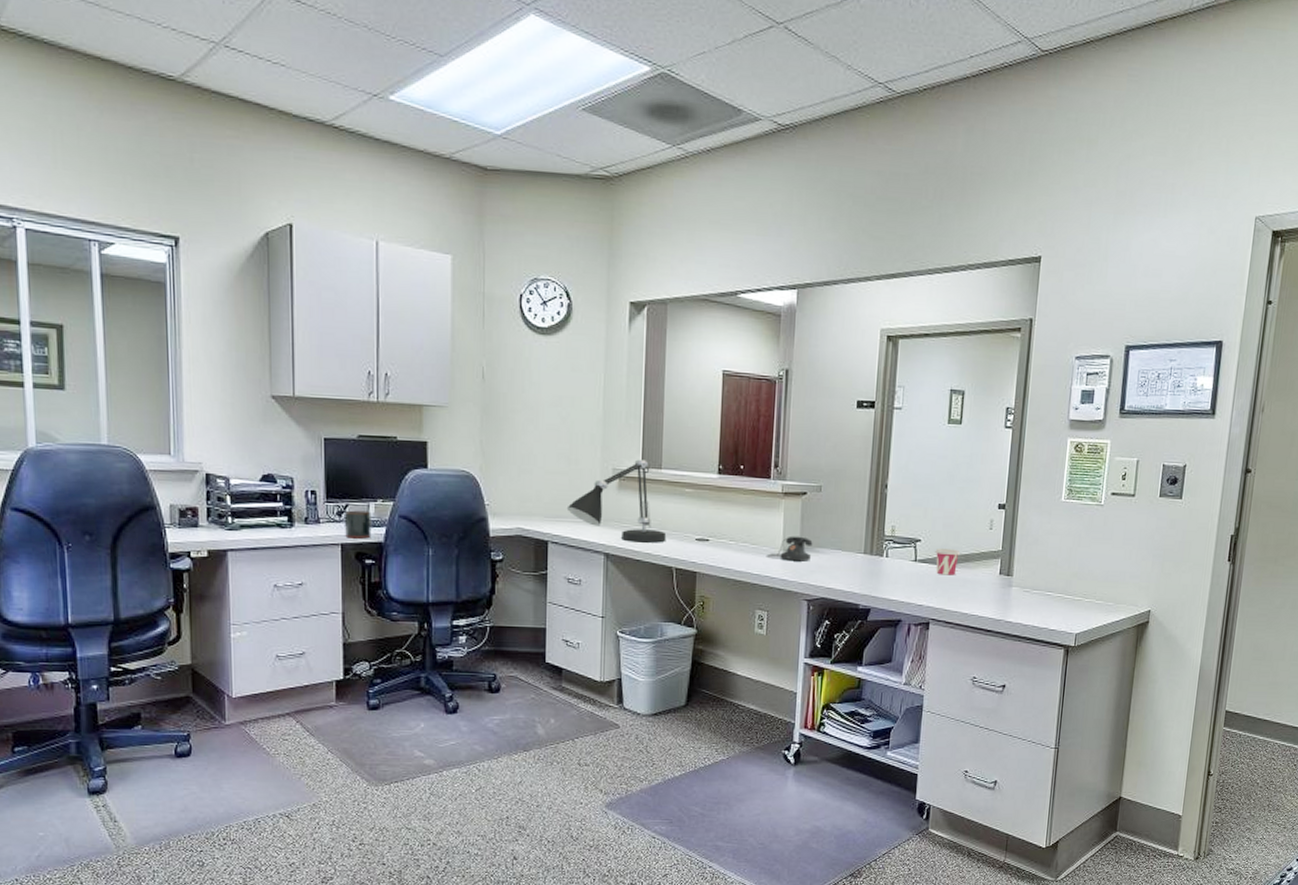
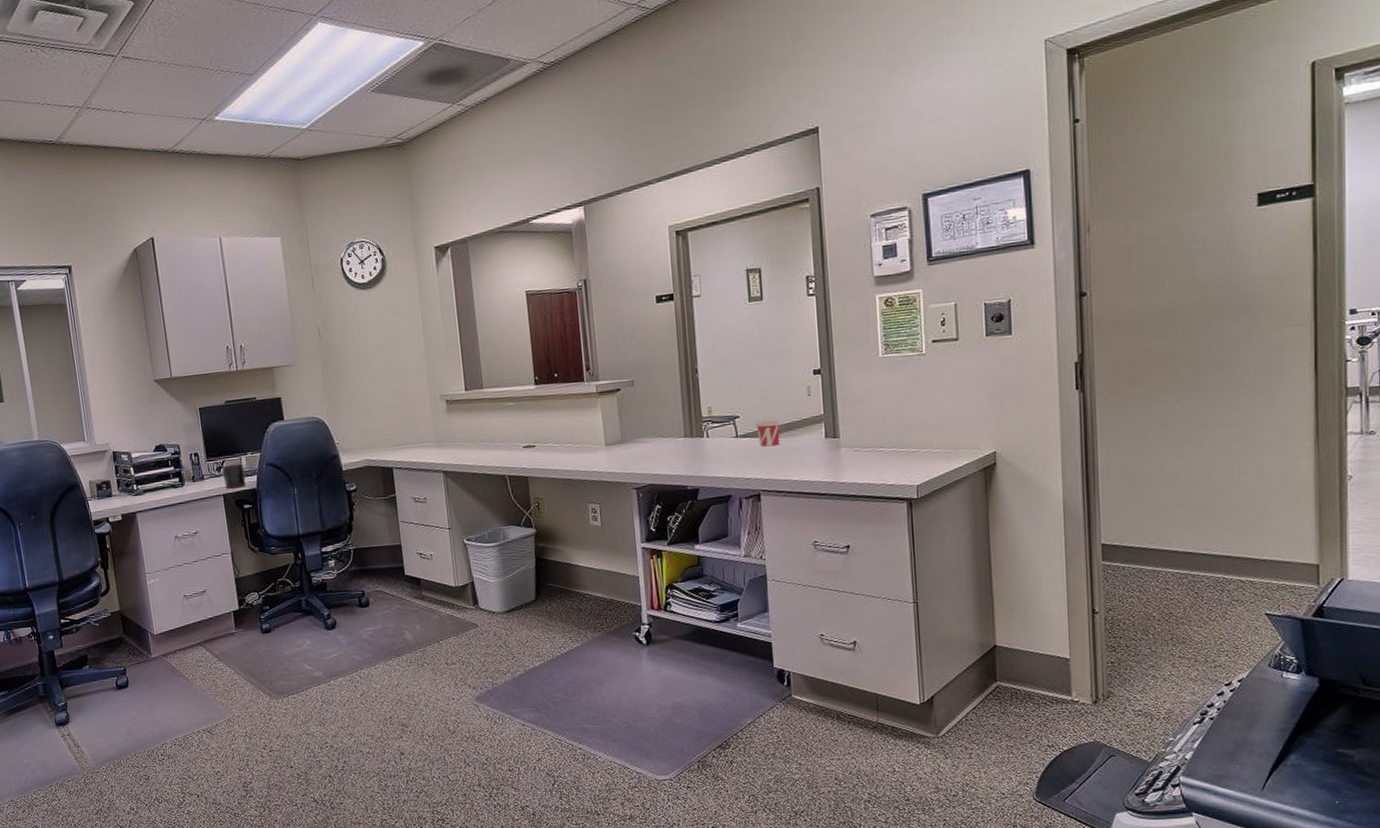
desk lamp: present [566,459,667,543] -> none [404,383,497,458]
telephone: present [766,536,813,562] -> none [590,430,633,455]

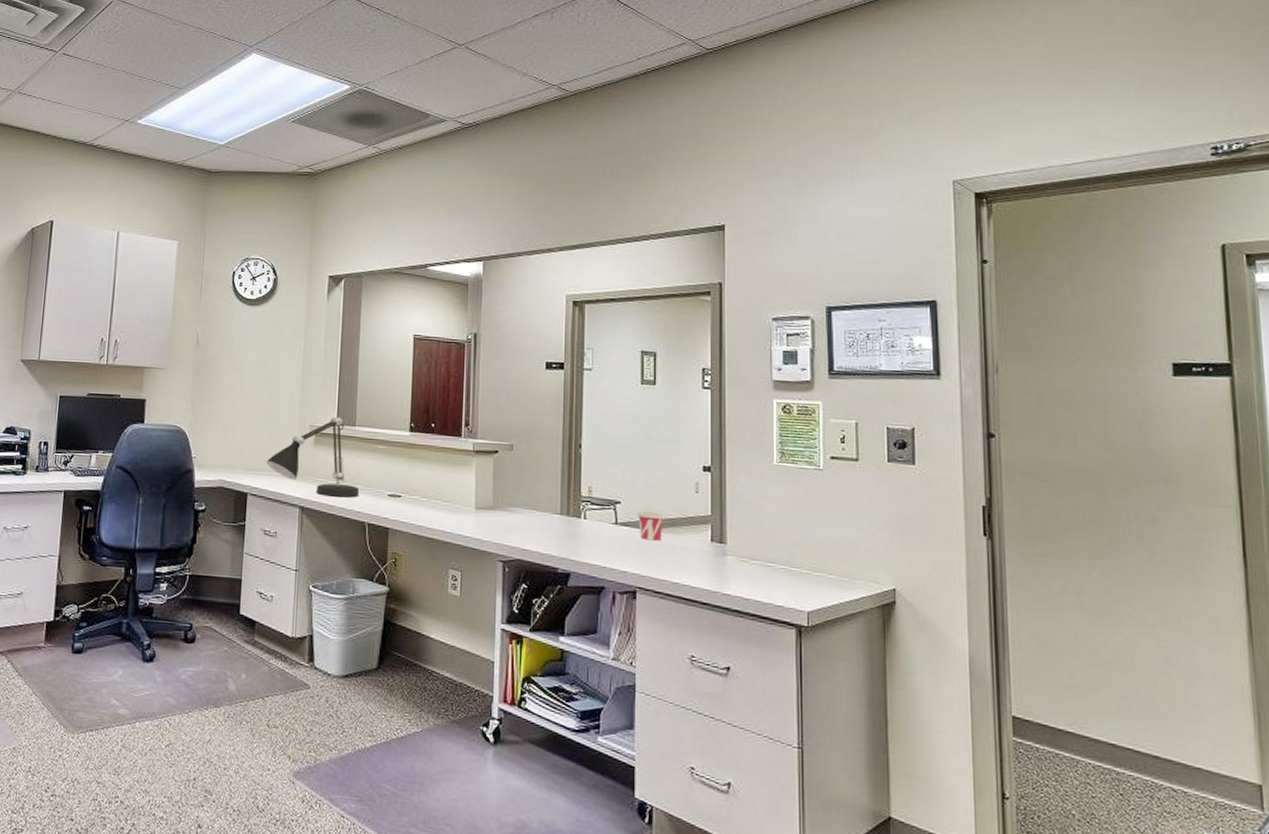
mug: present [222,463,246,489] -> none [68,460,93,487]
desk lamp: none [404,383,497,458] -> present [266,417,360,498]

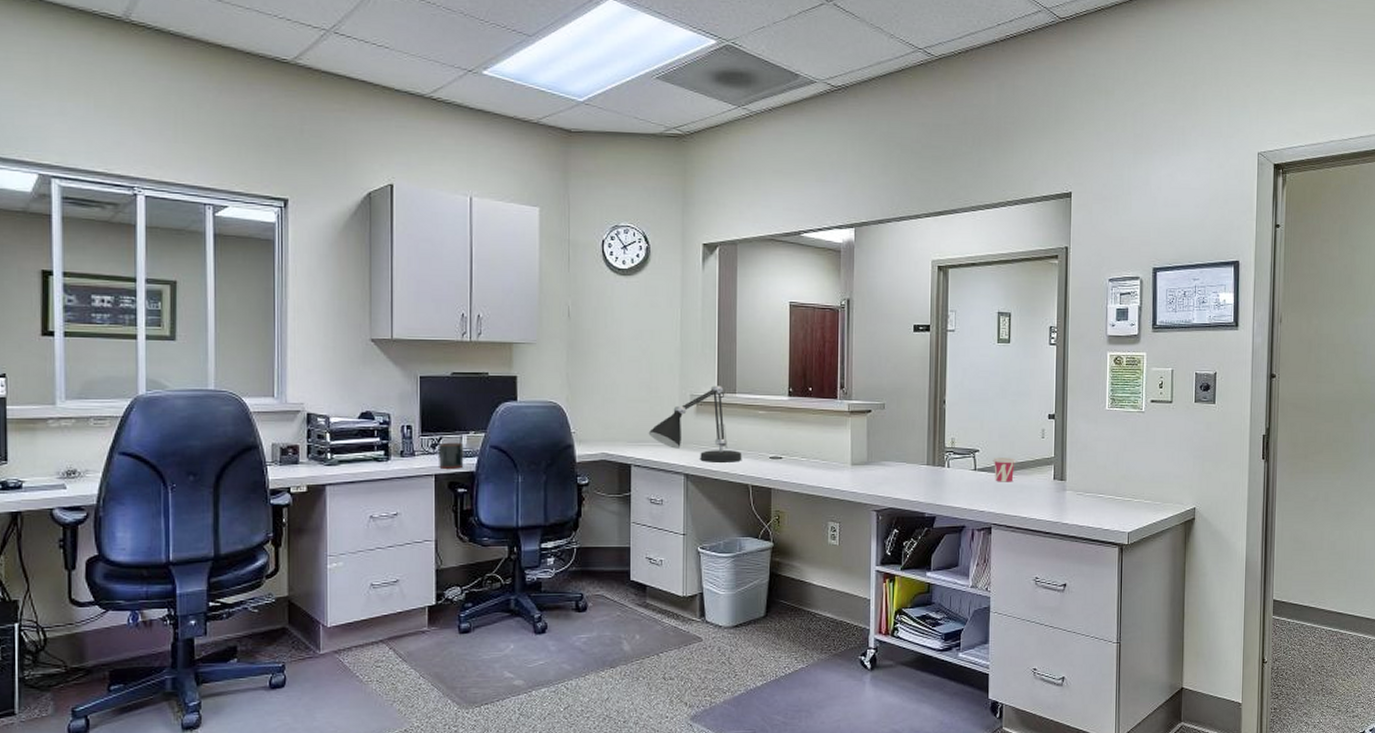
mug: none [68,460,93,487] -> present [437,442,464,469]

